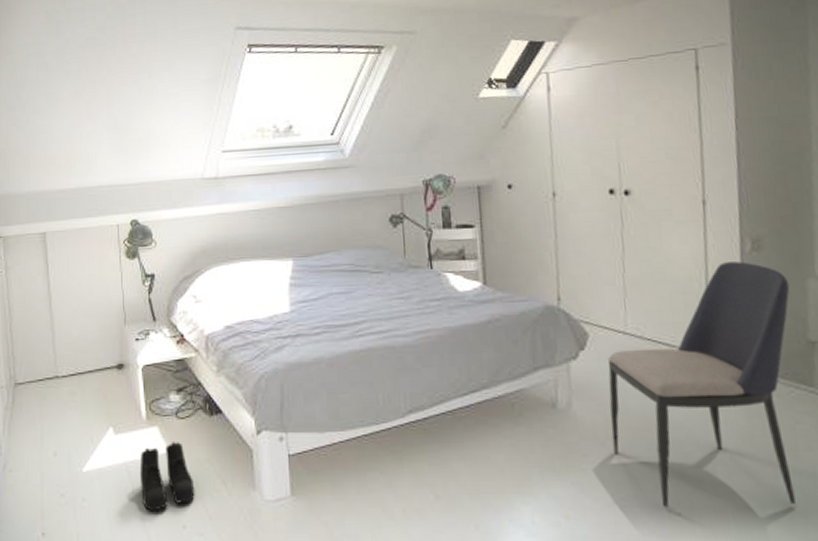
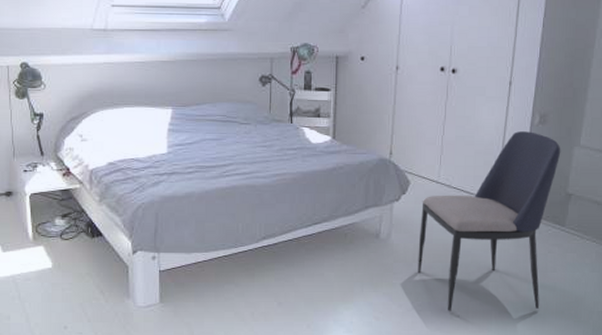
boots: present [139,442,195,511] -> none [26,259,76,315]

